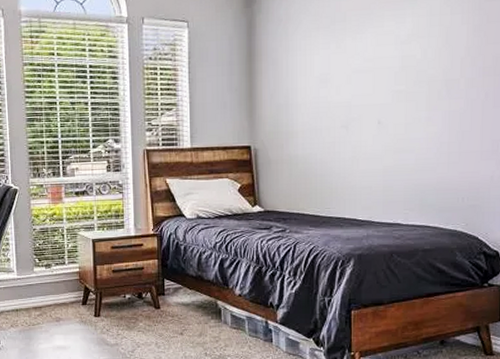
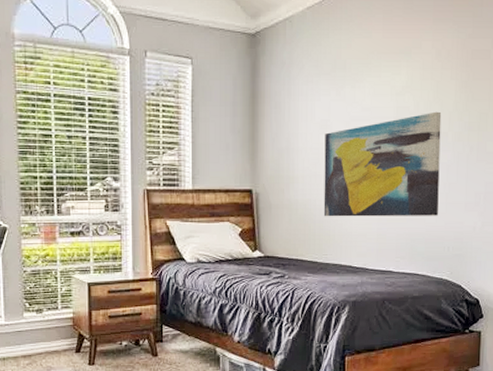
wall art: none [325,58,452,171] -> present [323,111,442,217]

